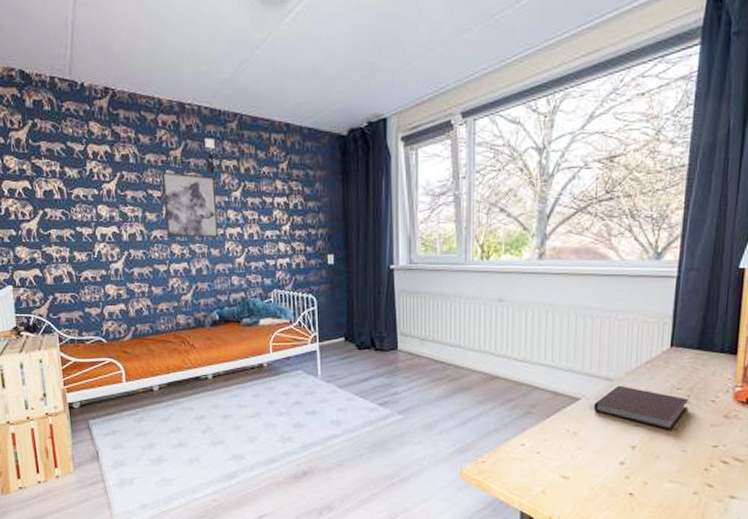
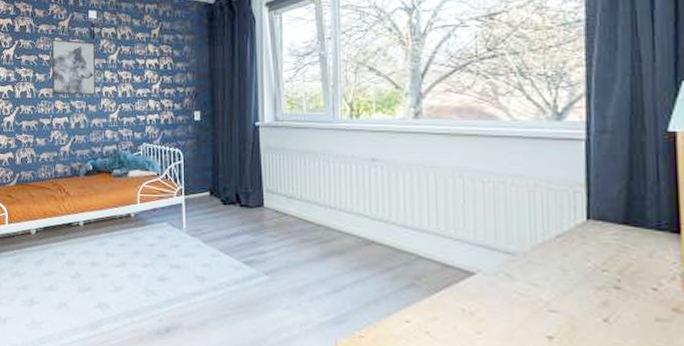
notebook: present [593,385,688,430] -> none [493,261,619,321]

